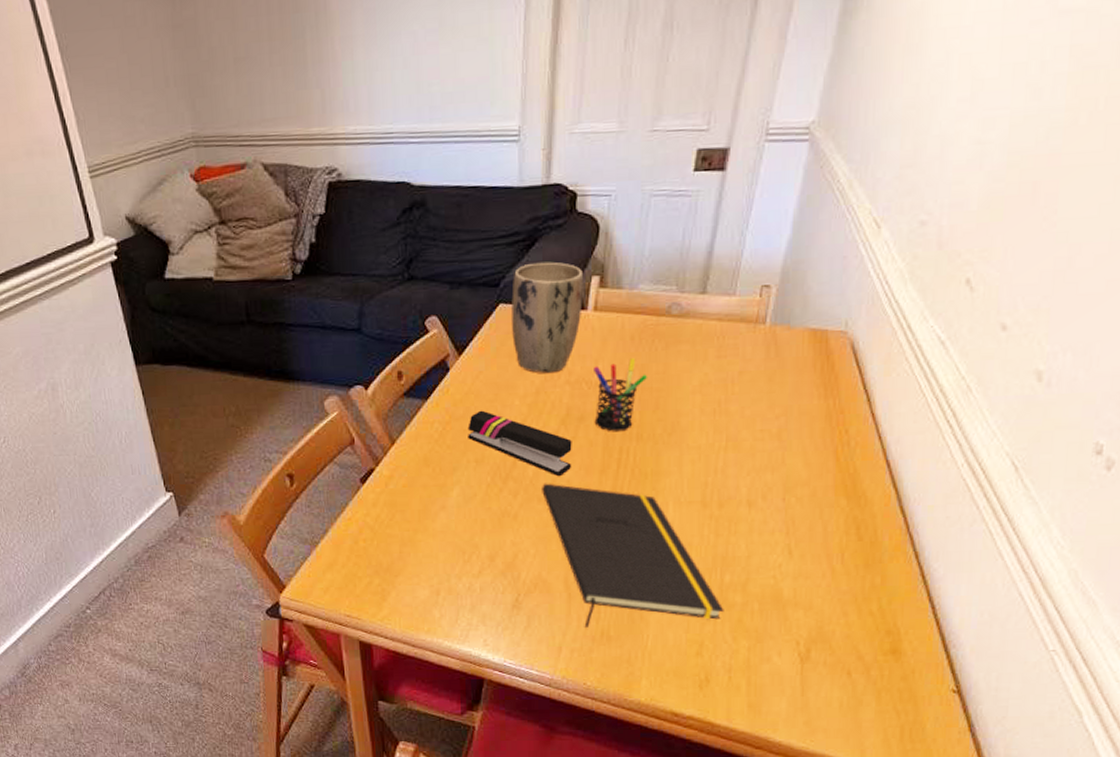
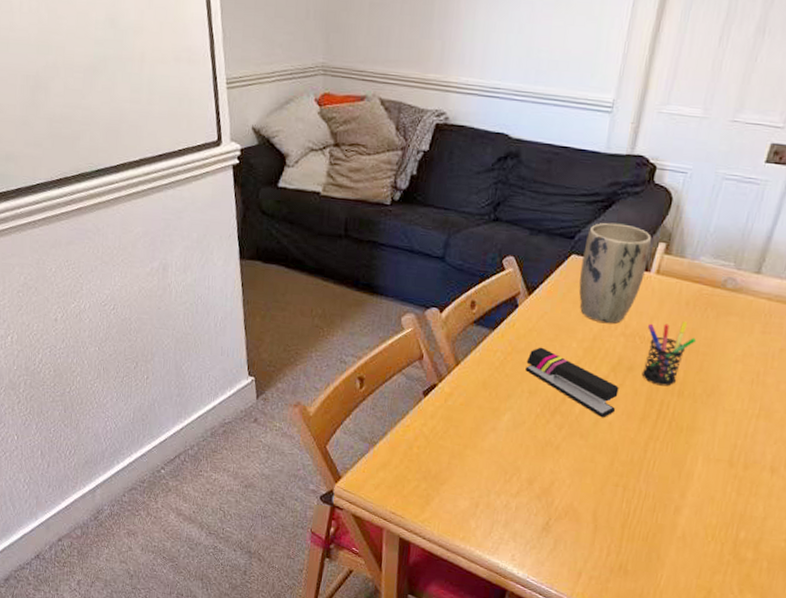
notepad: present [542,483,724,628] -> none [585,421,735,572]

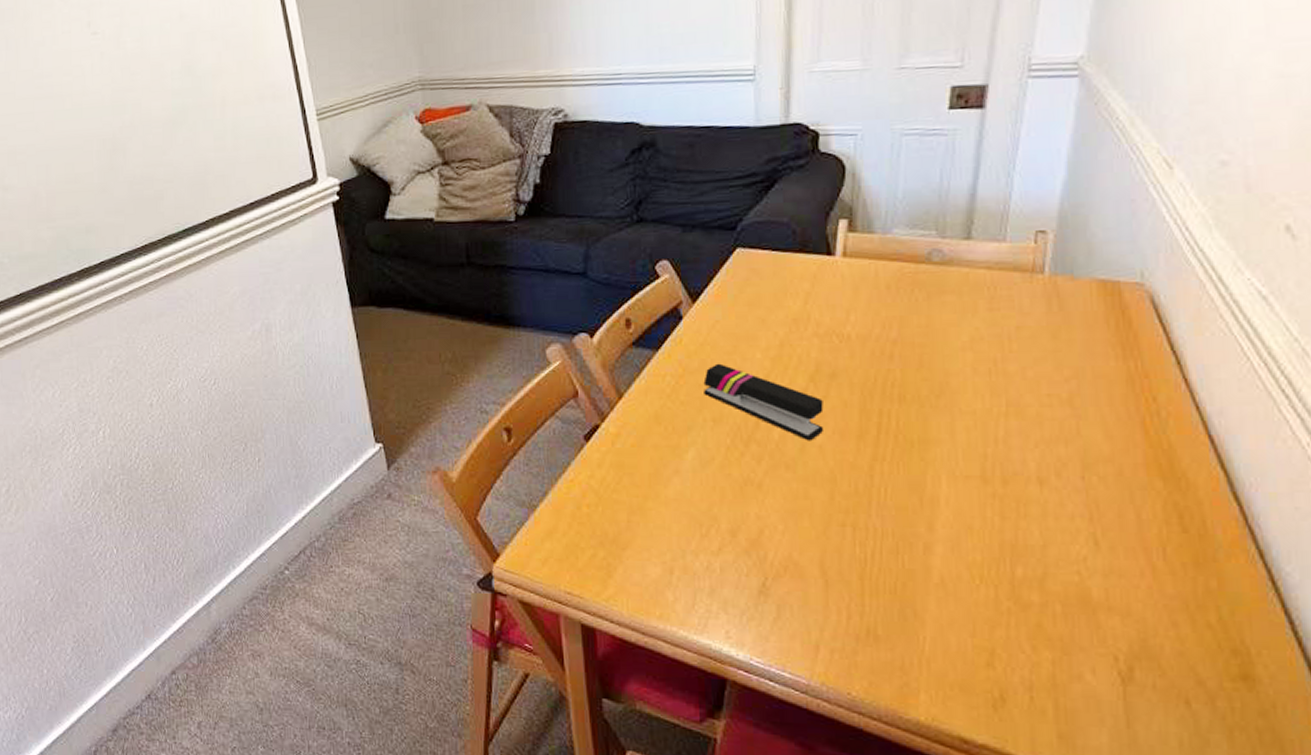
plant pot: present [579,222,652,324] -> none [750,204,831,325]
pen holder: present [642,321,697,387] -> none [845,309,909,392]

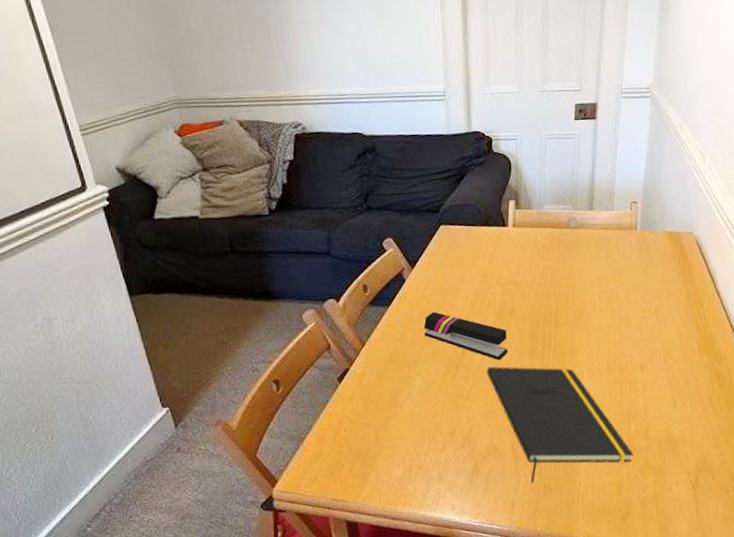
notepad: none [790,448,1018,623] -> present [487,366,634,483]

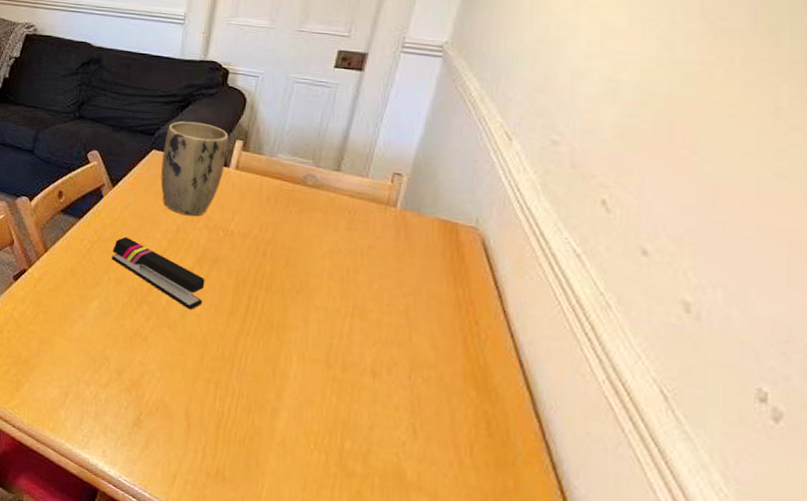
plant pot: none [449,191,504,279] -> present [161,121,229,217]
notepad: present [487,366,634,483] -> none [172,313,343,486]

